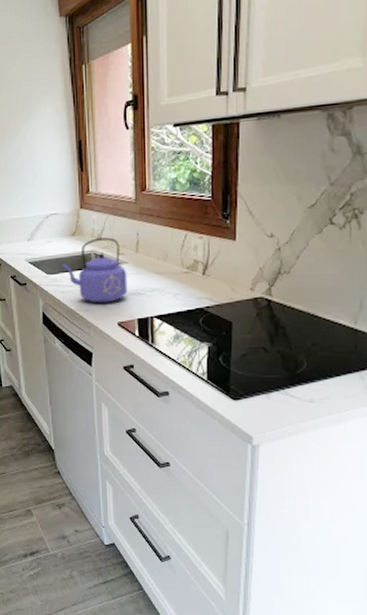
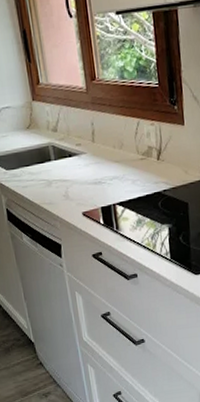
kettle: present [62,237,128,304] -> none [21,128,89,196]

